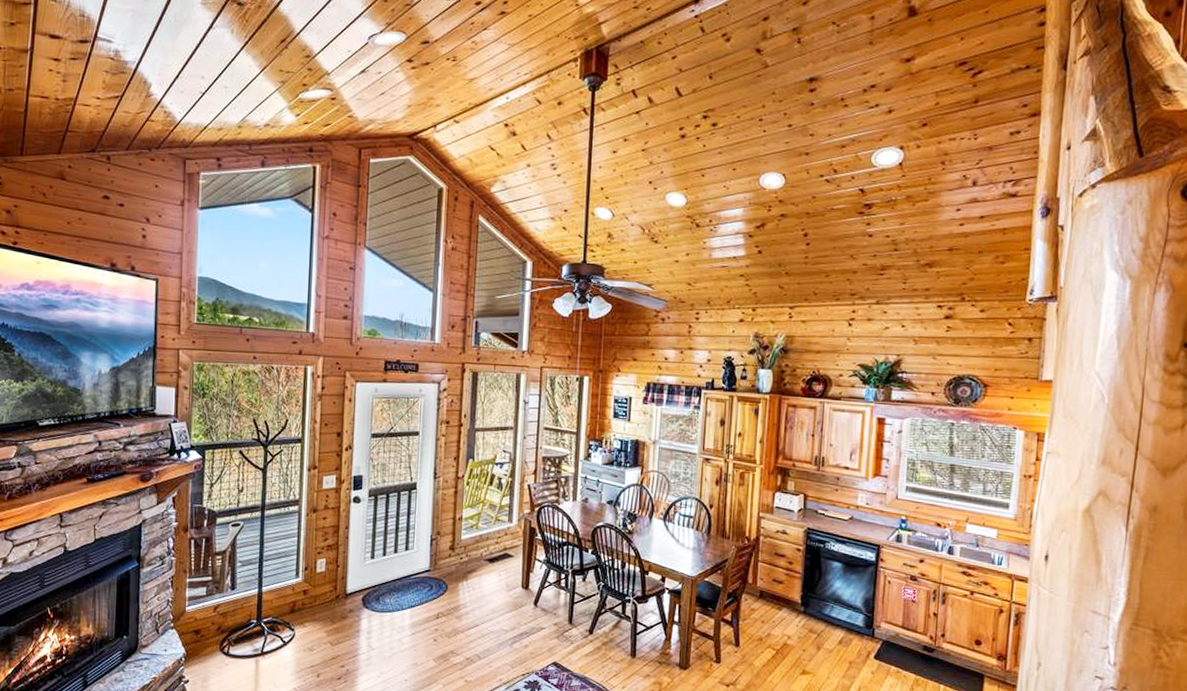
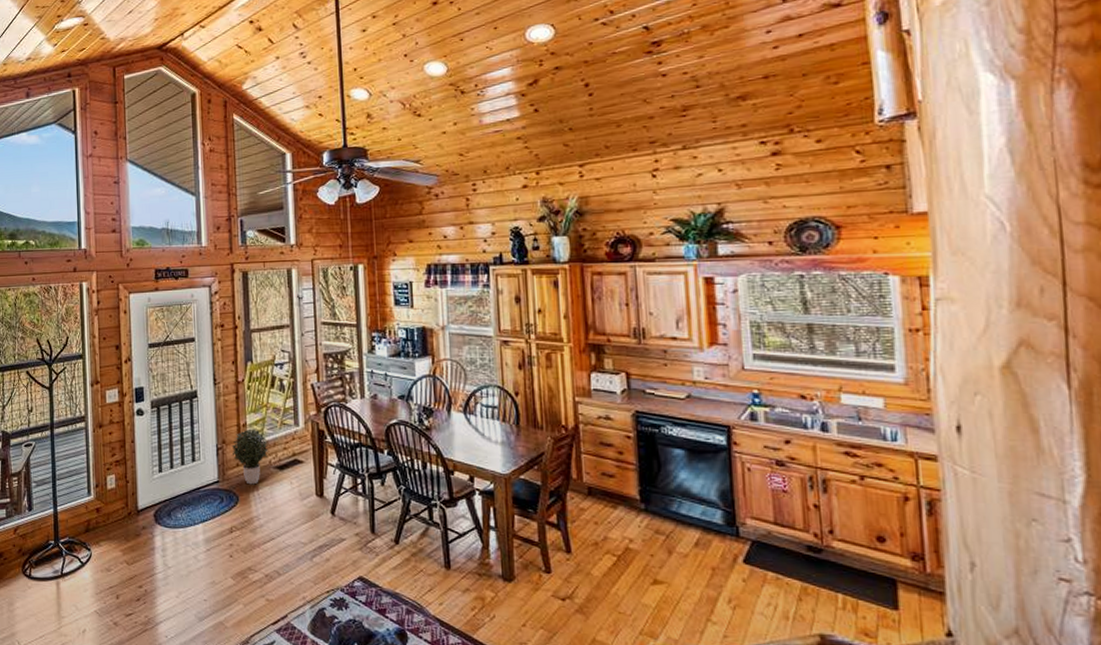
potted plant: none [445,522,482,575] -> present [231,429,270,485]

